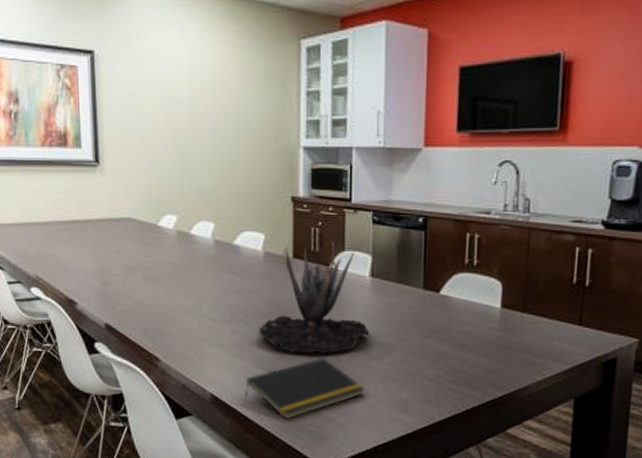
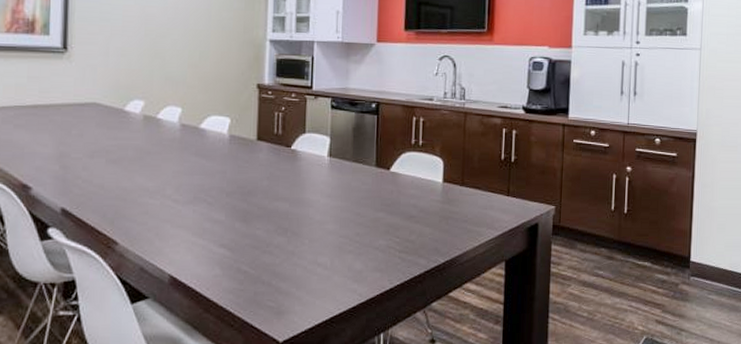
notepad: present [245,358,366,420] -> none [205,234,323,297]
plant: present [259,240,369,354] -> none [221,123,326,230]

